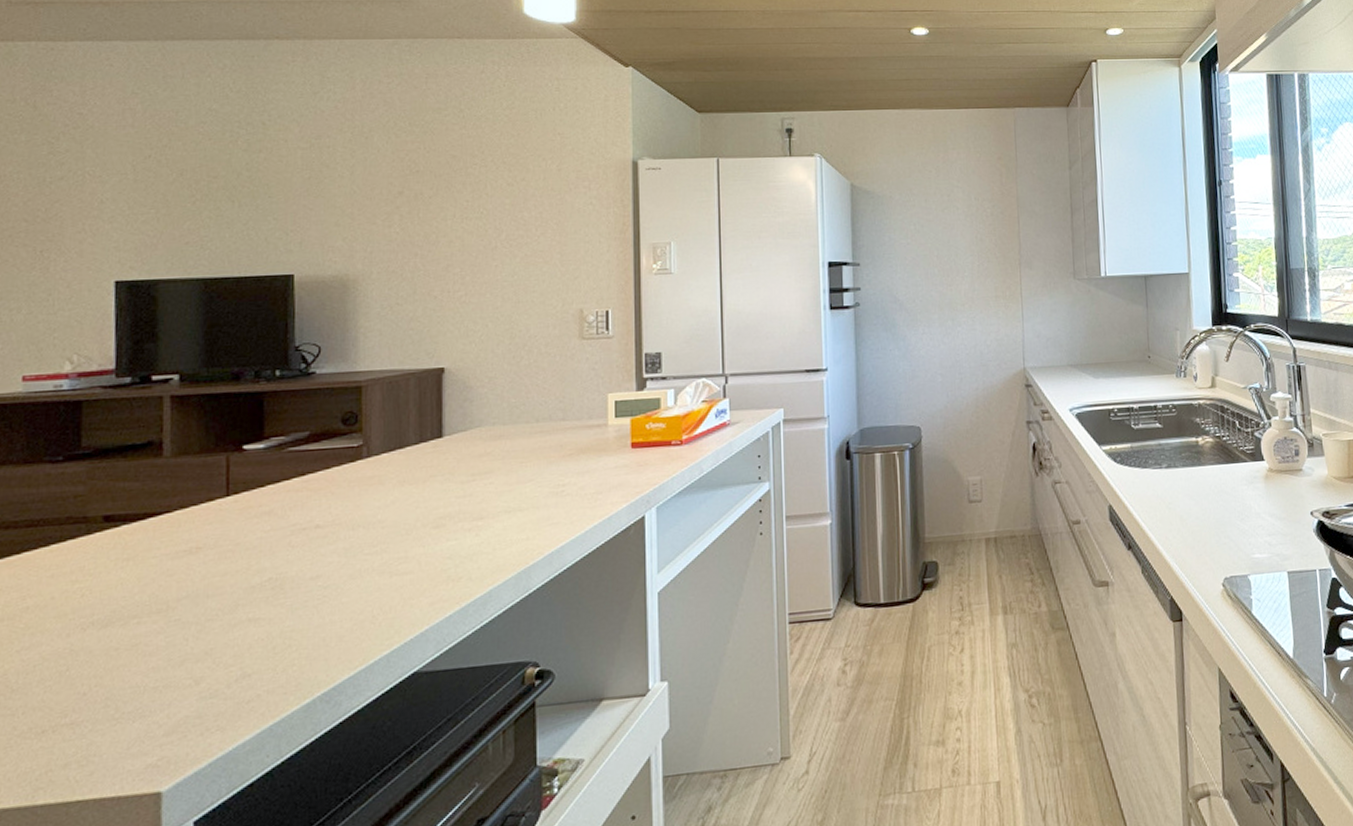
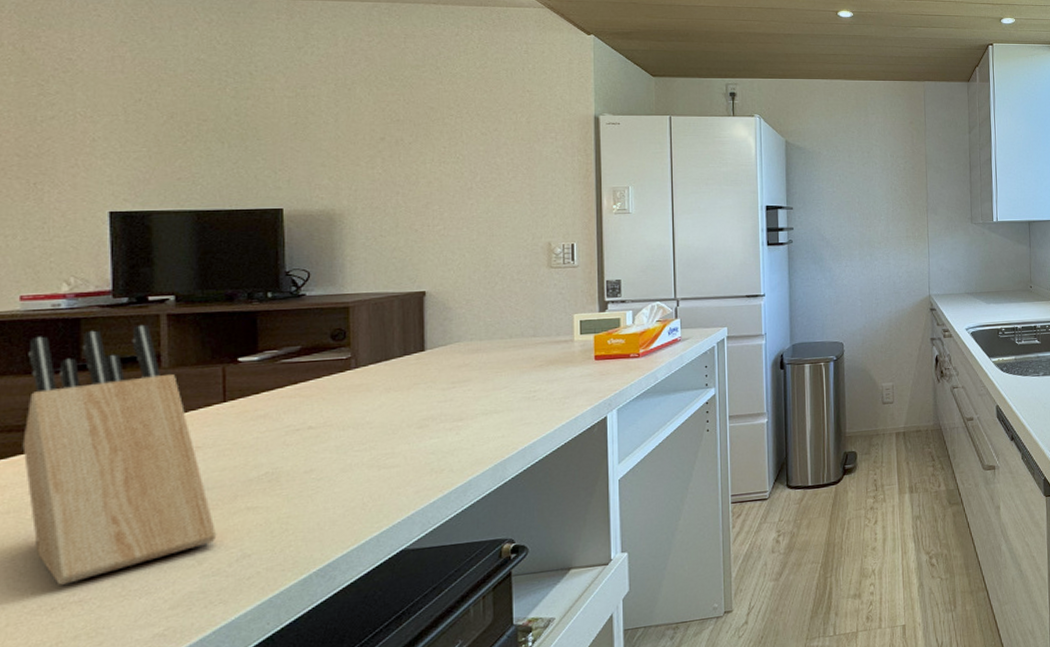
knife block: none [19,407,216,706] -> present [22,324,217,586]

